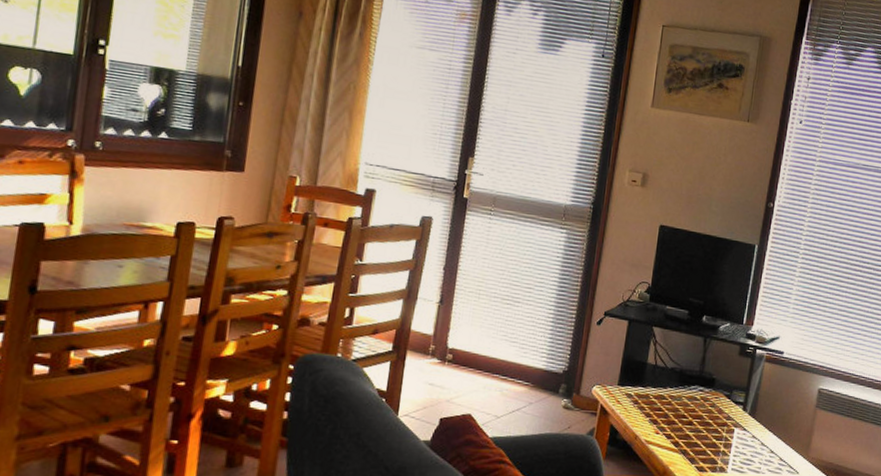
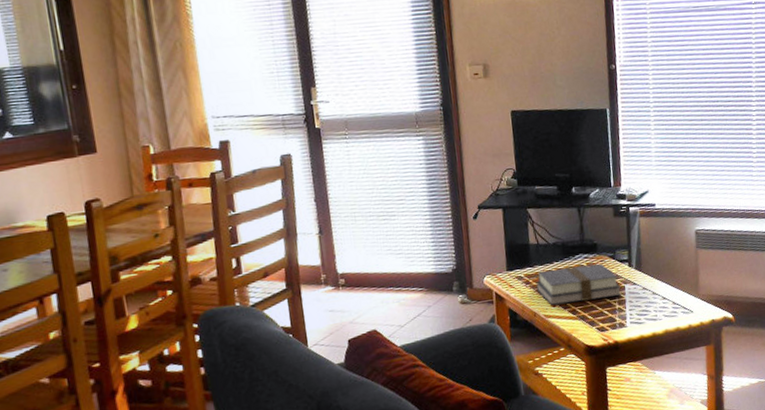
book: none [643,393,731,439] -> present [535,263,622,305]

